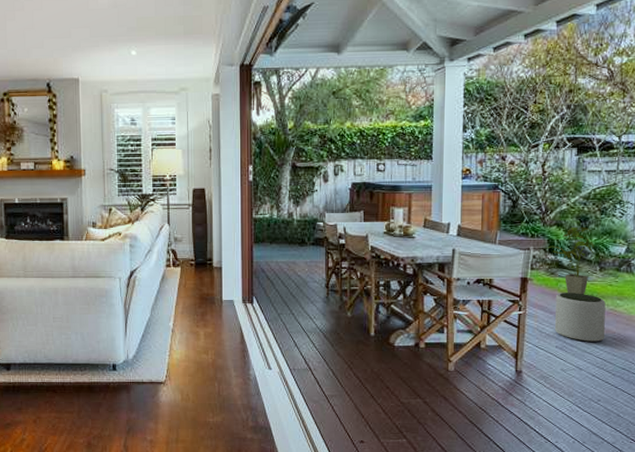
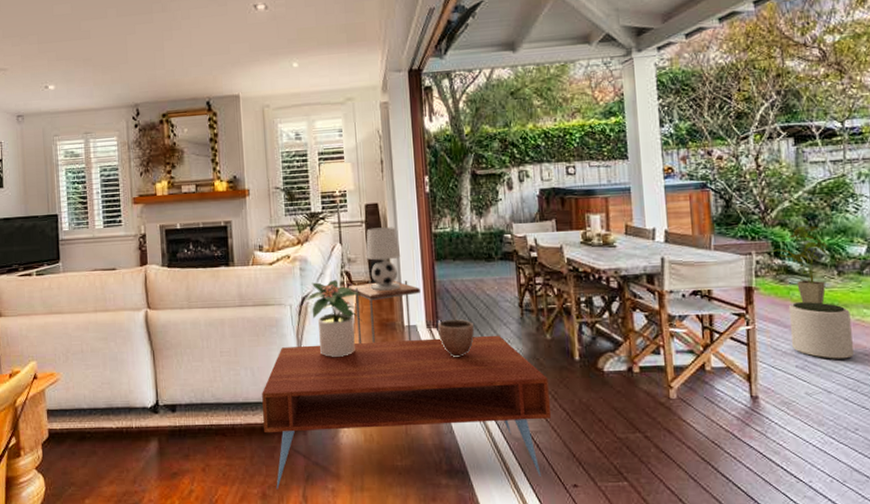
coffee table: none [90,311,347,440] -> present [262,335,552,489]
potted plant: none [132,256,186,326] -> present [304,279,364,357]
side table: none [173,258,239,316] -> present [347,280,420,345]
table lamp: none [191,211,223,268] -> present [365,227,401,291]
decorative bowl: none [253,296,284,329] -> present [438,319,474,357]

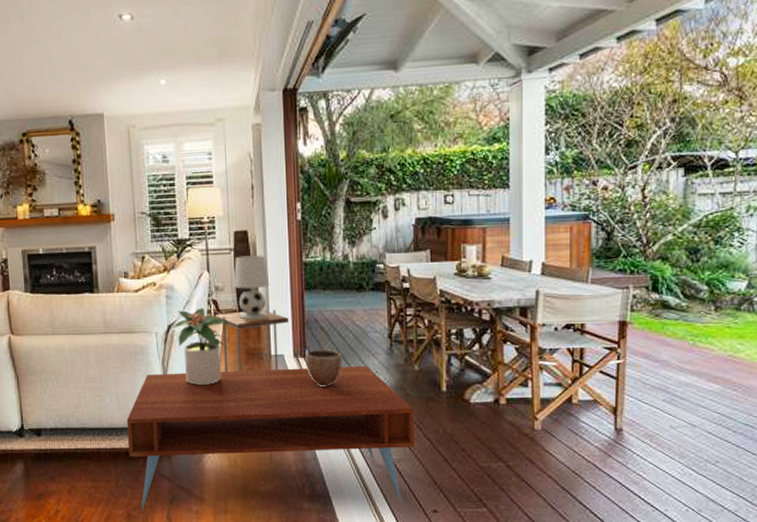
house plant: present [769,225,829,304] -> none [647,260,708,340]
plant pot: present [788,302,854,359] -> none [660,337,723,394]

